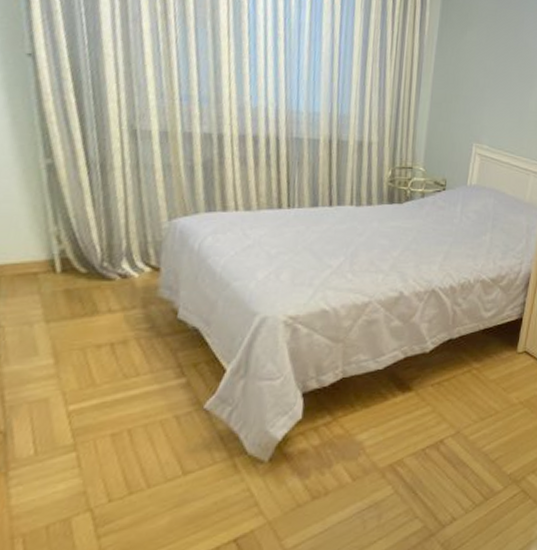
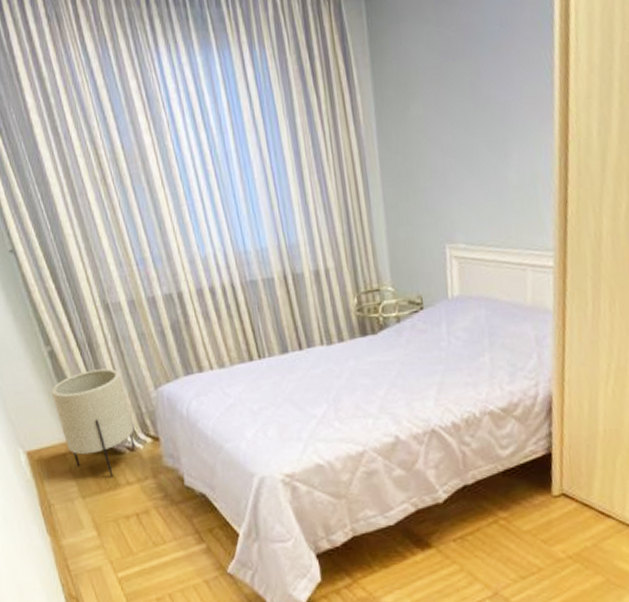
planter: none [37,191,134,304] -> present [51,368,135,478]

